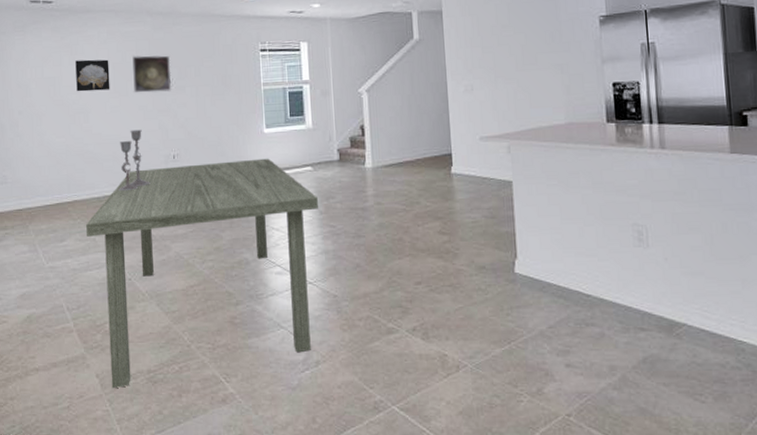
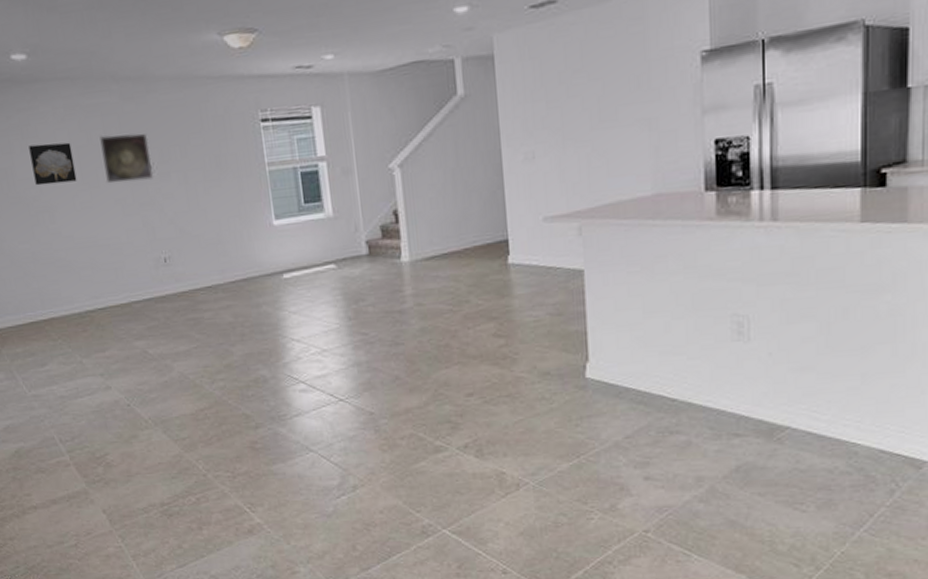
dining table: present [86,158,319,389] -> none [69,256,347,524]
candlestick: present [117,129,151,192] -> none [97,228,140,305]

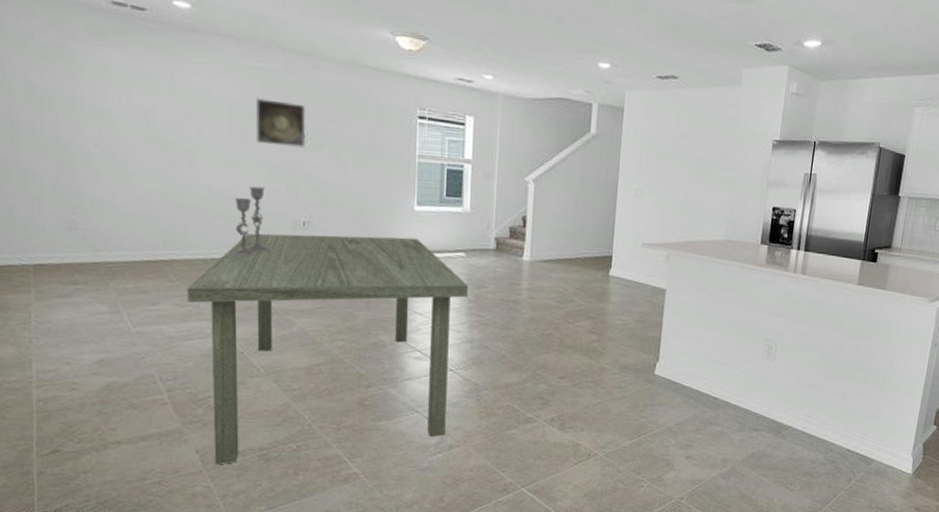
wall art: present [29,142,77,186] -> none [177,91,225,135]
dining table: none [69,256,347,524] -> present [187,233,469,465]
candlestick: none [97,228,140,305] -> present [230,186,273,256]

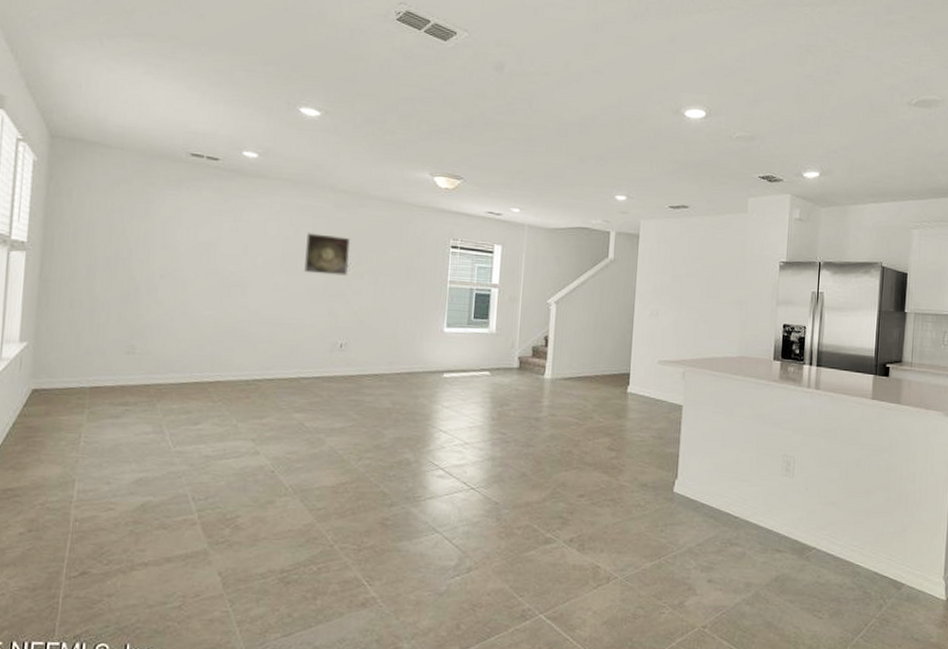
dining table: present [187,233,469,465] -> none [227,355,493,588]
candlestick: present [230,186,273,256] -> none [271,311,311,377]

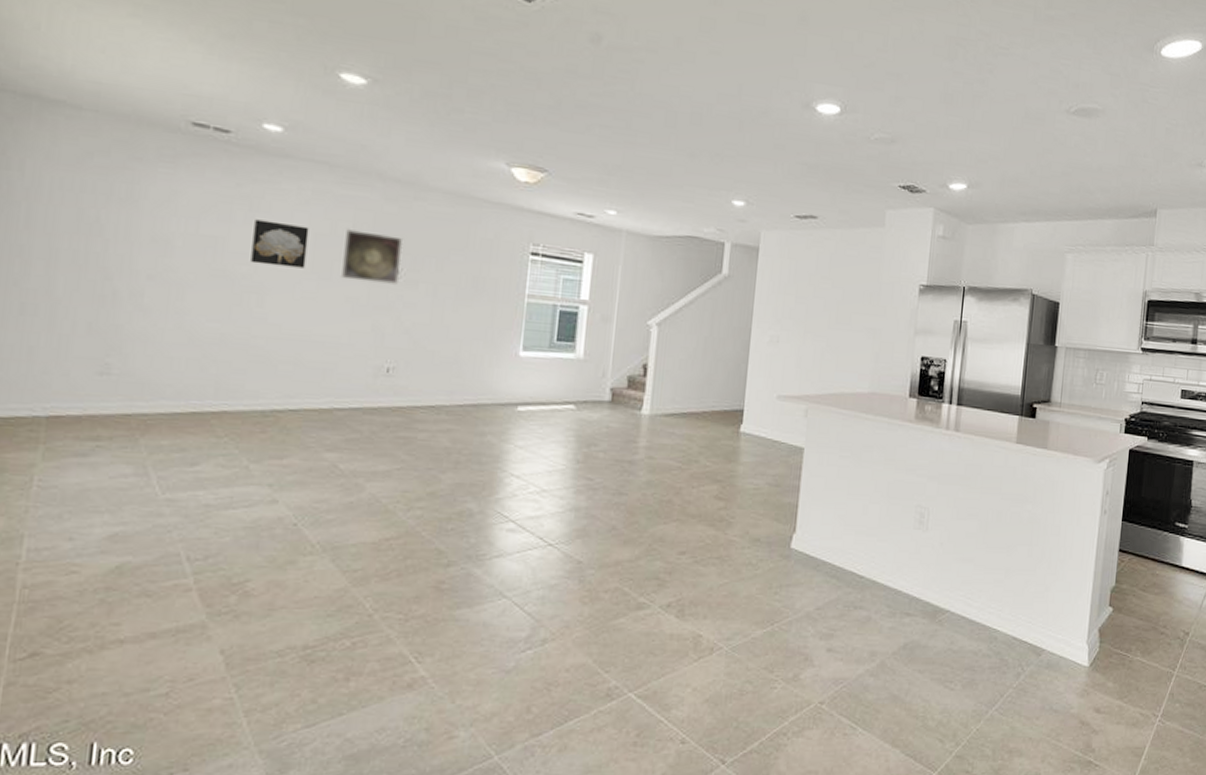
wall art: none [236,228,279,266] -> present [251,219,309,269]

